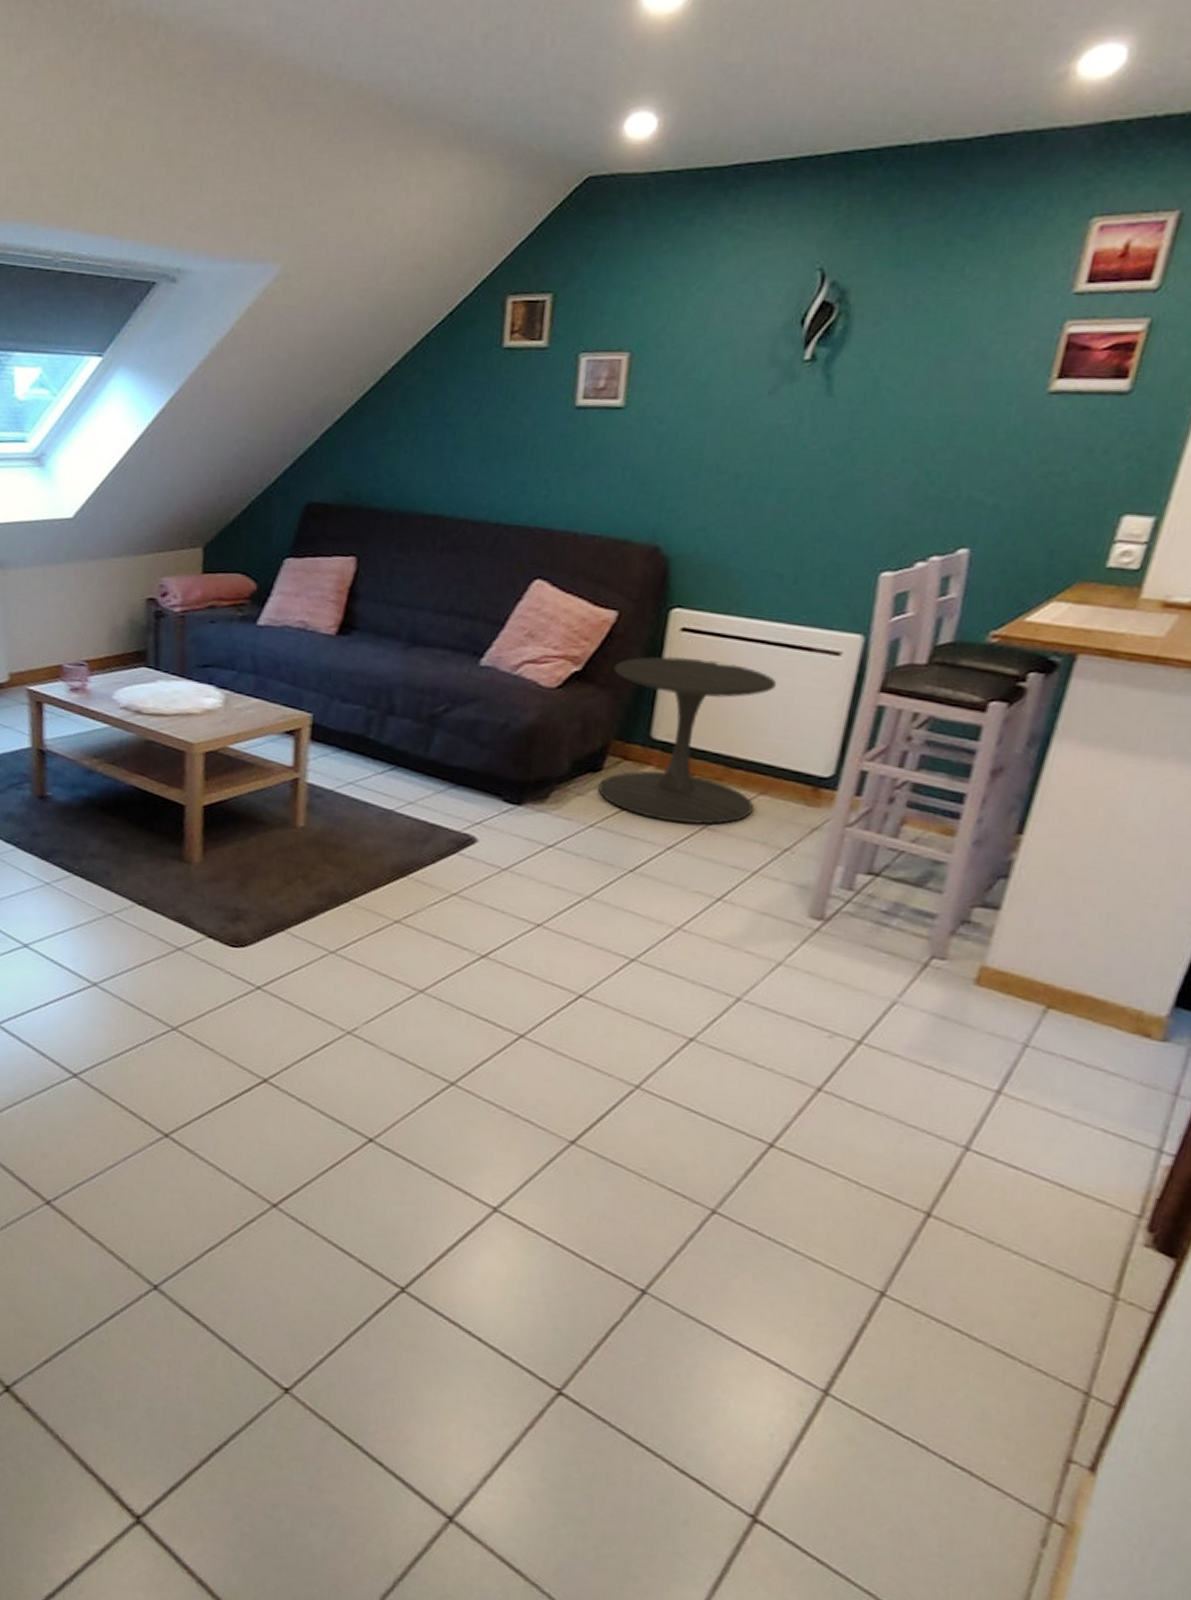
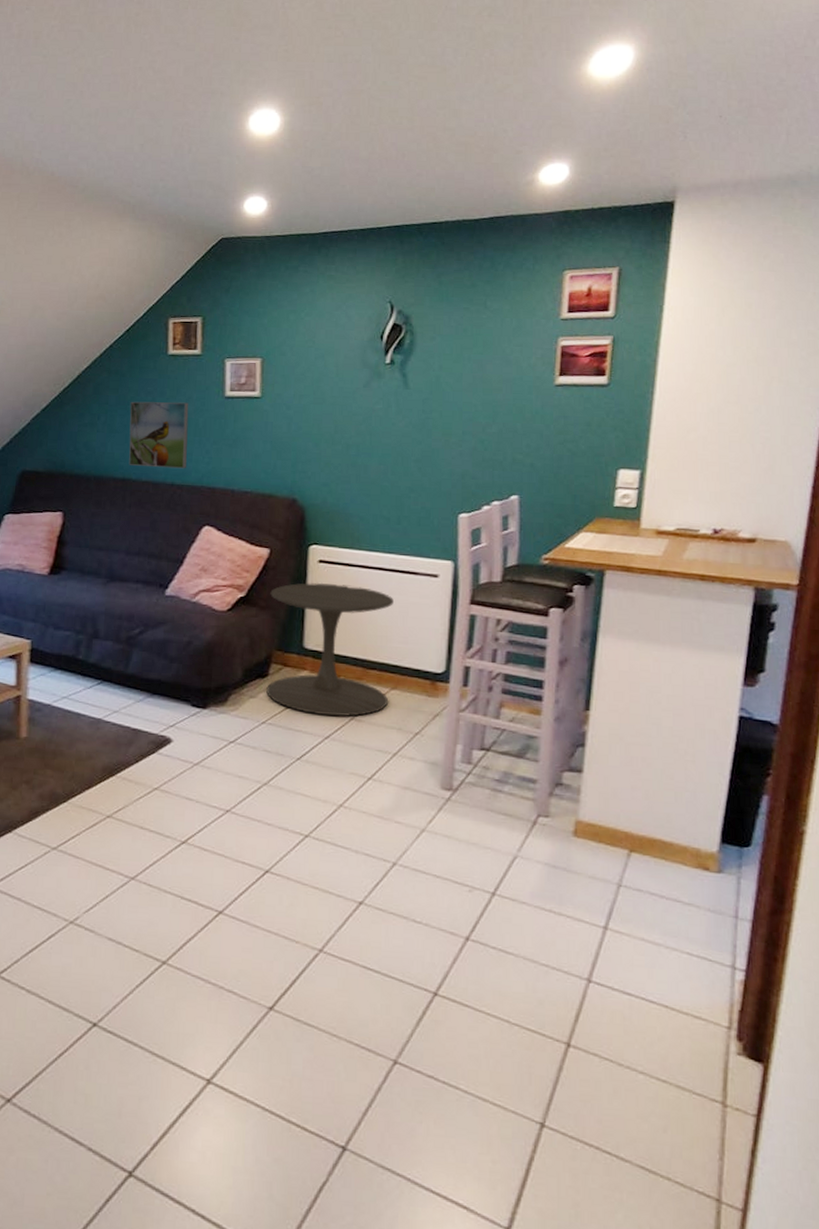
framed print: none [442,412,527,504] -> present [129,401,189,469]

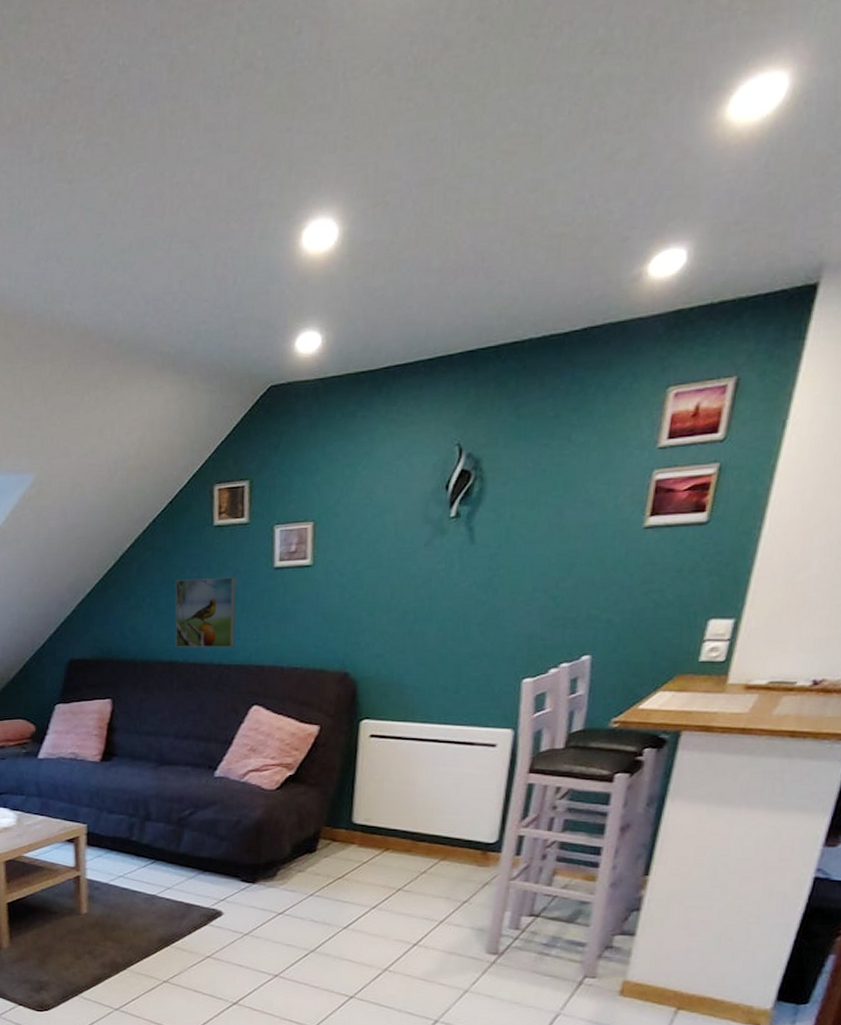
side table: present [266,582,394,717] -> none [314,757,447,888]

